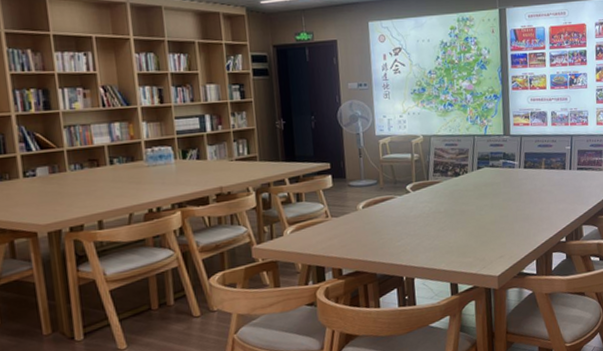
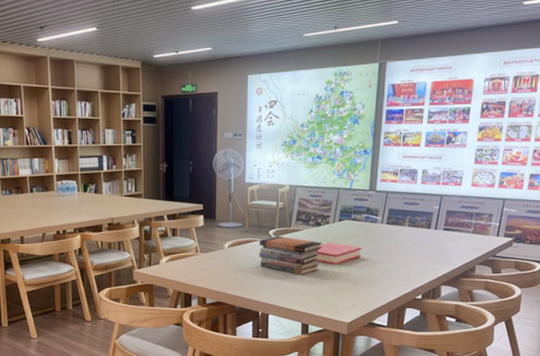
book stack: none [396,190,464,231] -> present [259,236,323,276]
hardback book: none [456,192,504,217] -> present [315,242,362,266]

